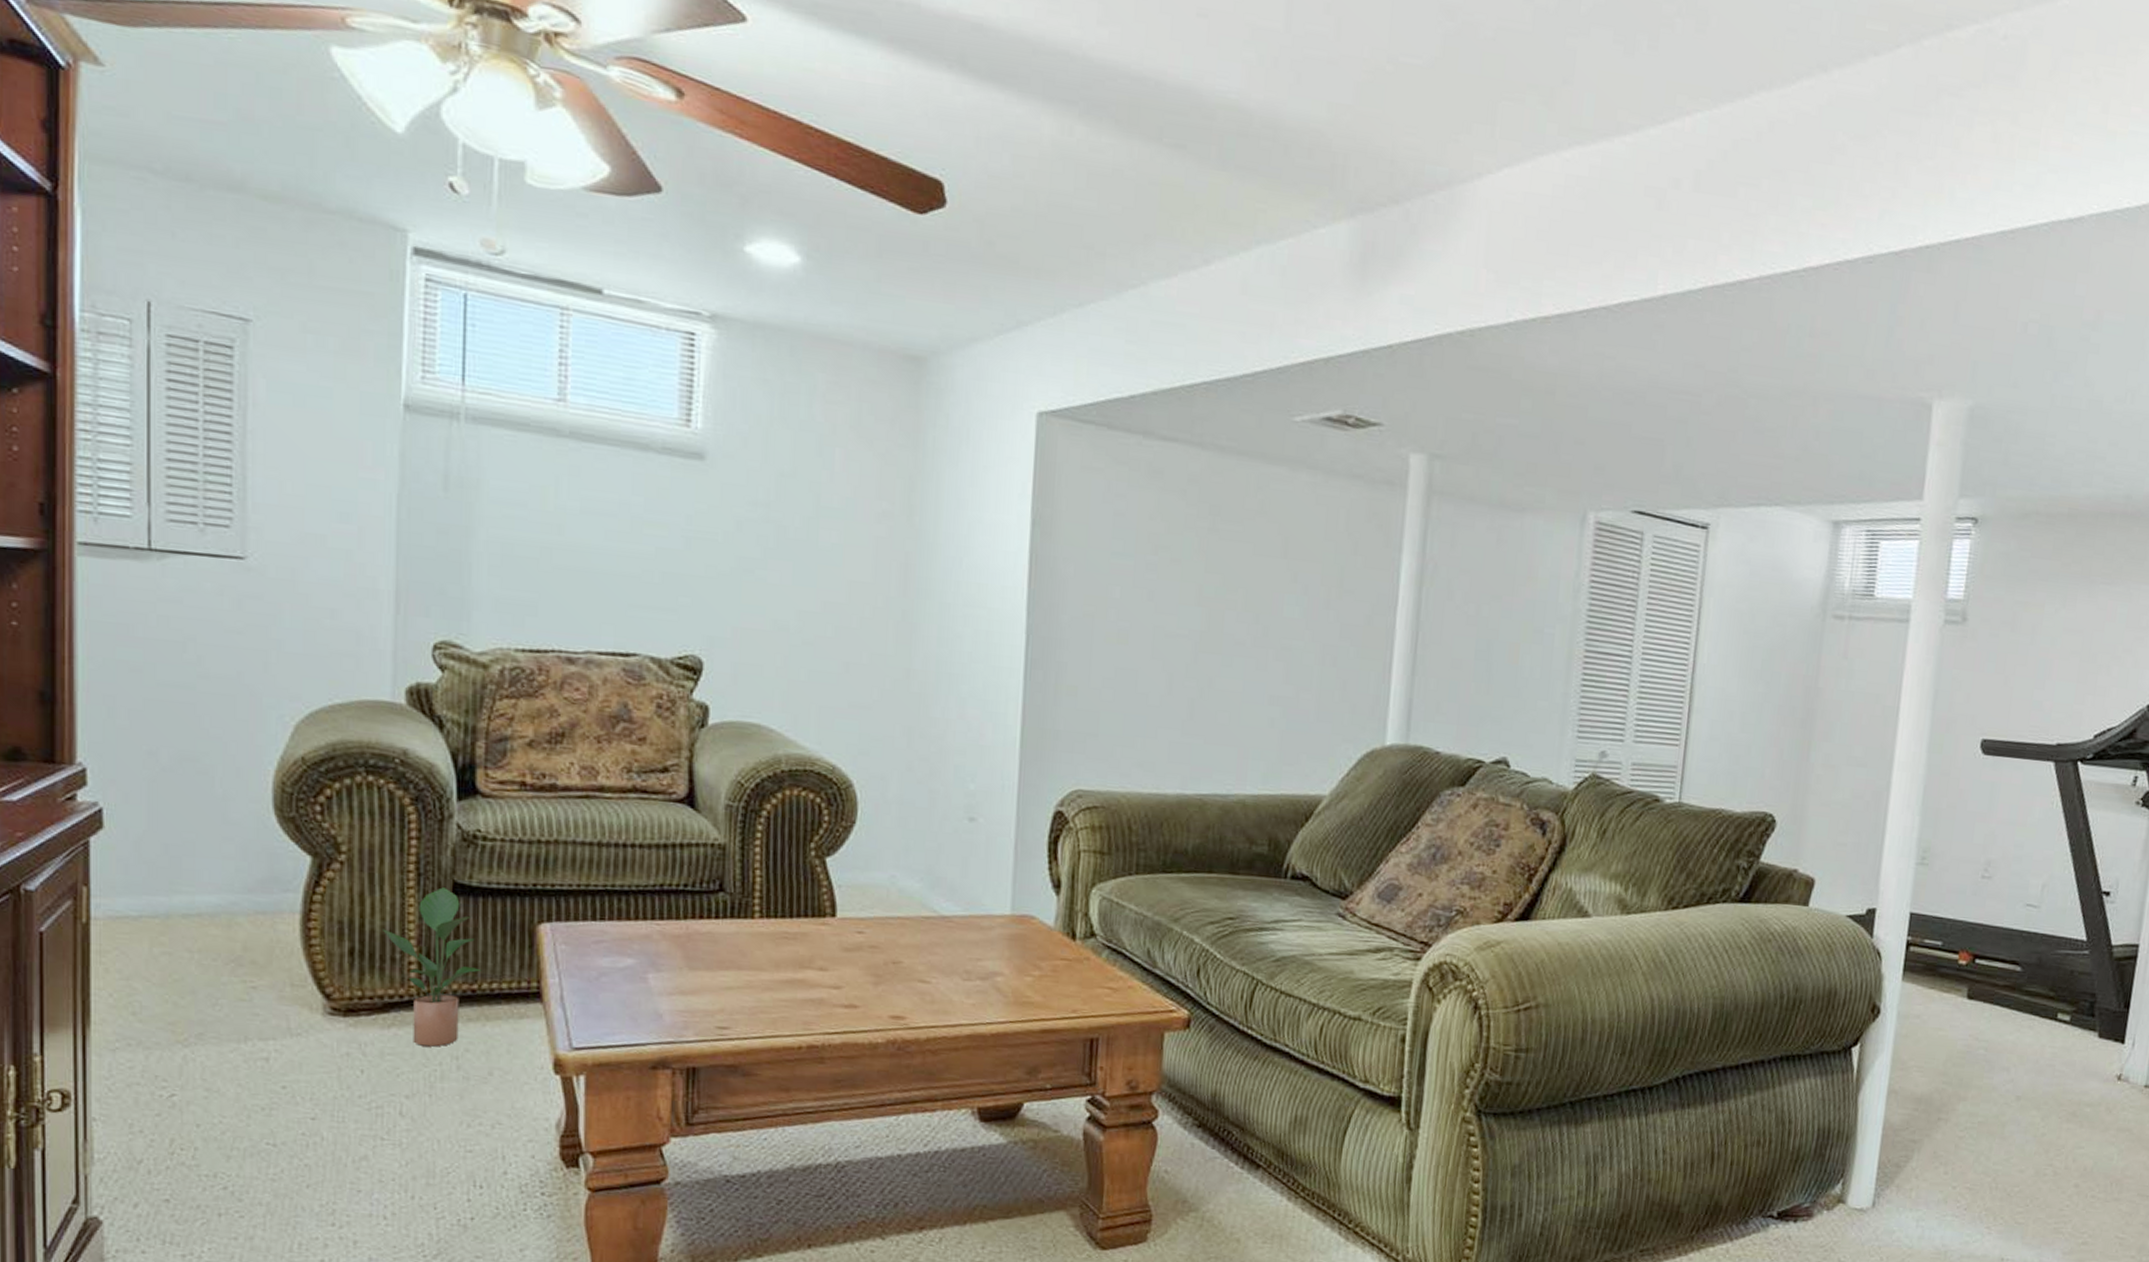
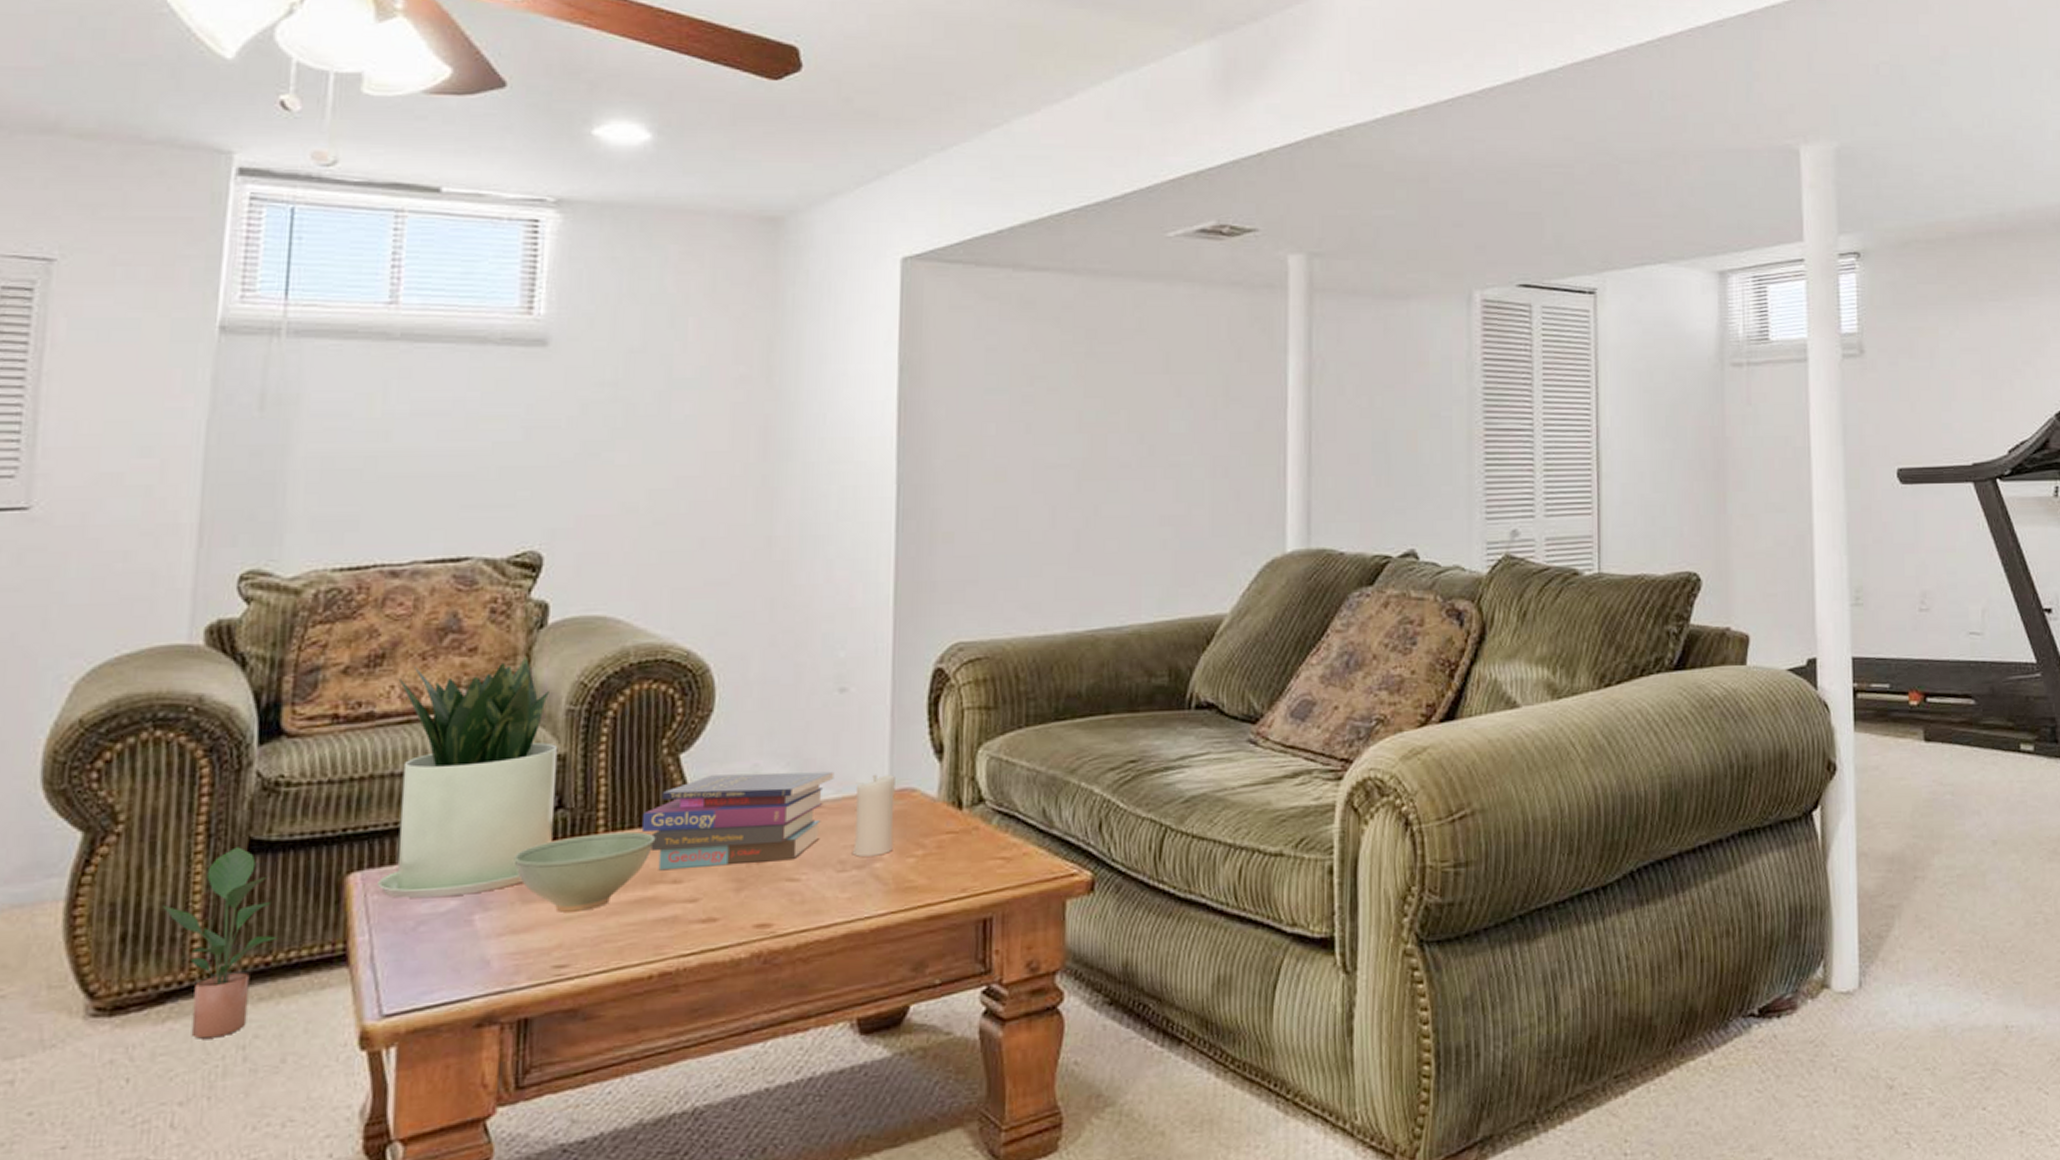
planter: none [565,748,719,956] -> present [378,657,558,899]
bowl: none [680,918,805,984] -> present [512,832,656,912]
books: none [792,880,963,965] -> present [641,771,834,871]
candle: none [976,899,1017,972] -> present [851,774,895,858]

